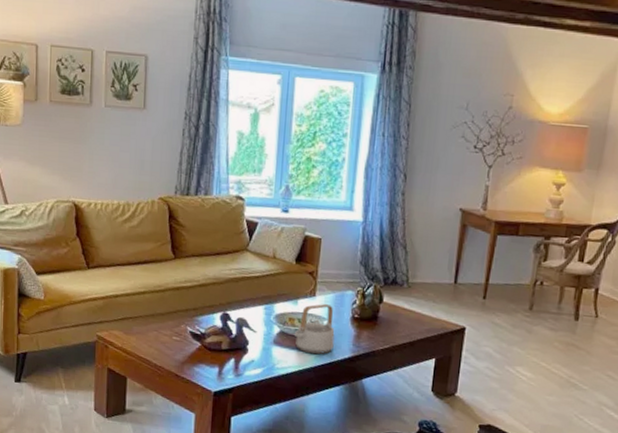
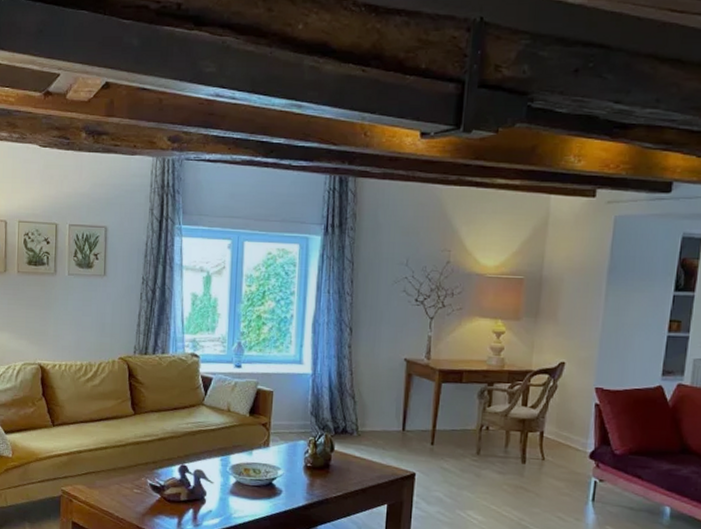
teapot: present [294,303,335,355] -> none [249,453,289,504]

